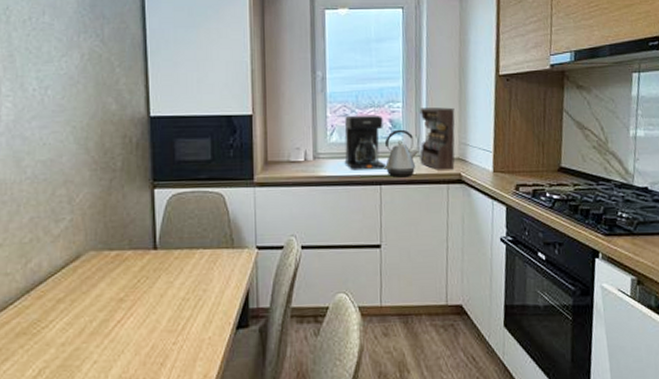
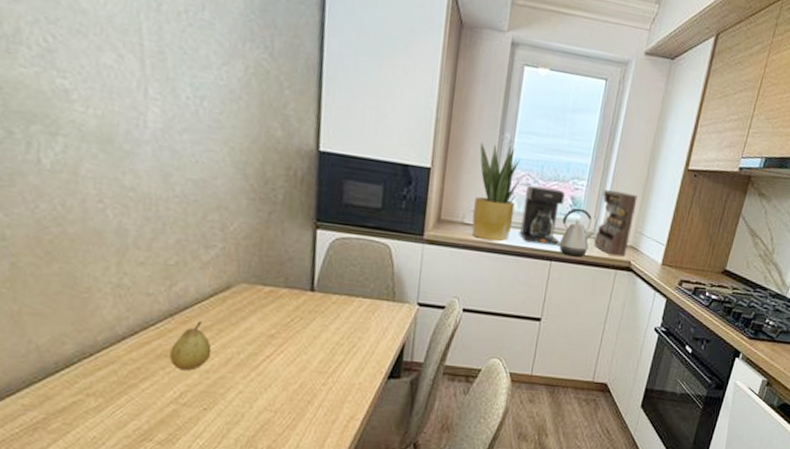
fruit: none [28,294,66,345] -> present [170,321,212,370]
planter: none [294,82,342,175] -> present [471,141,525,242]

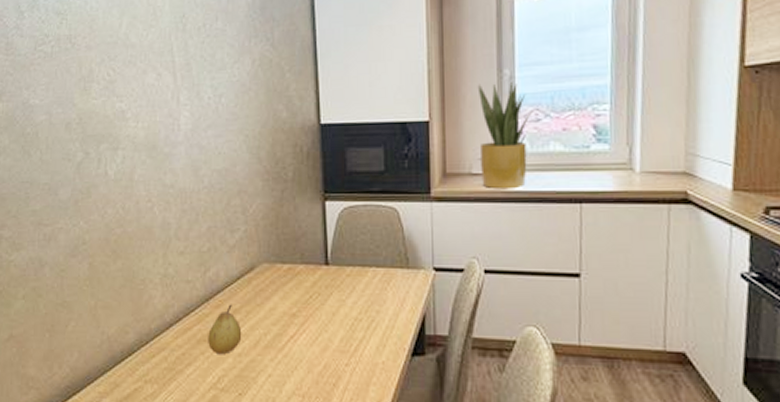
coffee maker: present [518,185,565,246] -> none [536,119,589,185]
kettle: present [556,208,595,257] -> none [584,136,632,195]
spice rack: present [594,190,638,258] -> none [632,108,681,189]

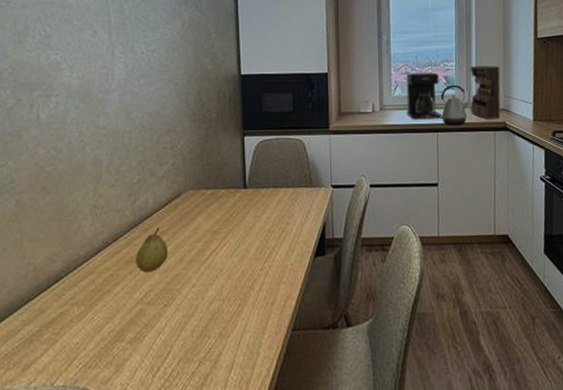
planter: present [477,82,534,190] -> none [364,45,404,124]
coffee maker: none [536,119,589,185] -> present [406,72,443,120]
kettle: none [584,136,632,195] -> present [439,84,470,126]
spice rack: none [632,108,681,189] -> present [470,66,501,121]

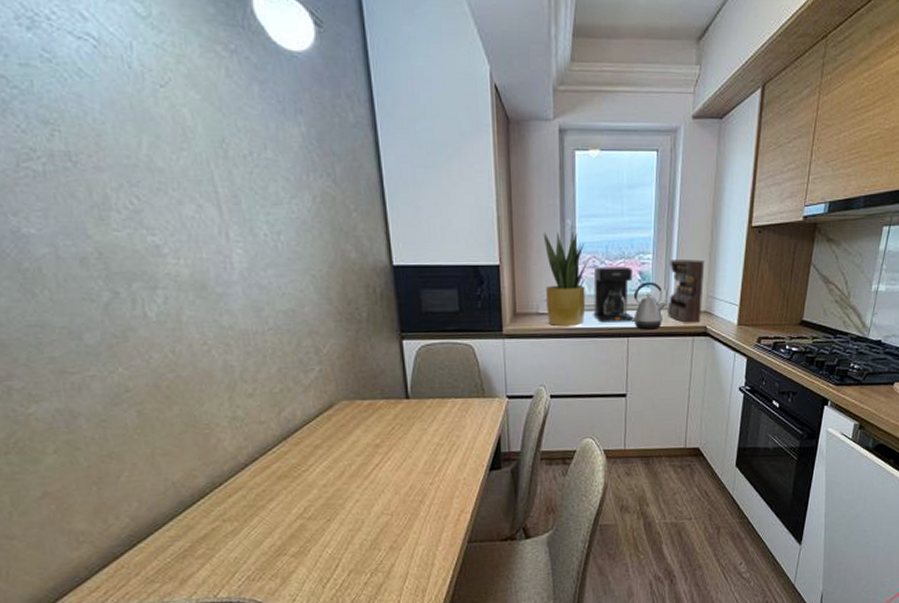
fruit: present [136,227,169,272] -> none [289,440,326,487]
planter: none [364,45,404,124] -> present [543,232,591,327]

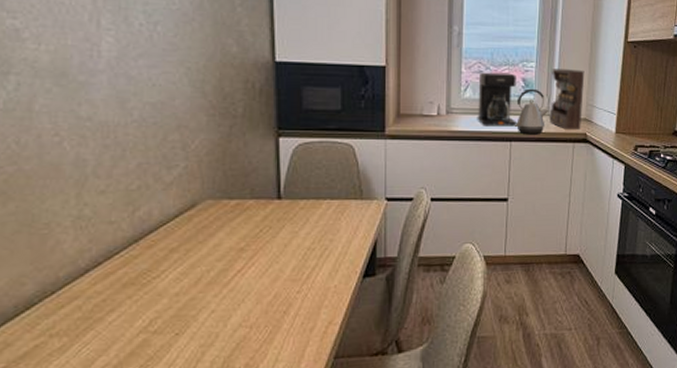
planter: present [543,232,591,327] -> none [430,36,477,129]

